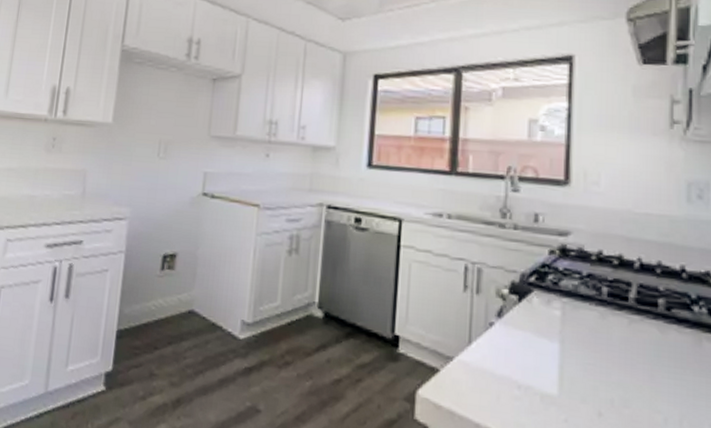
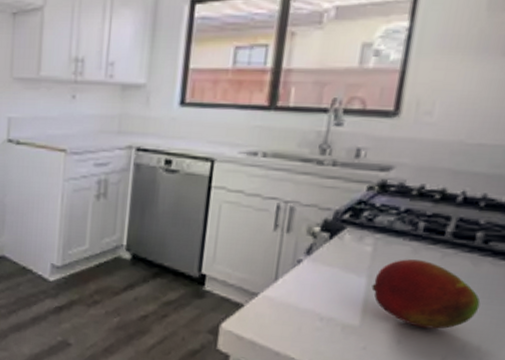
fruit: none [565,324,674,401] -> present [371,259,481,329]

